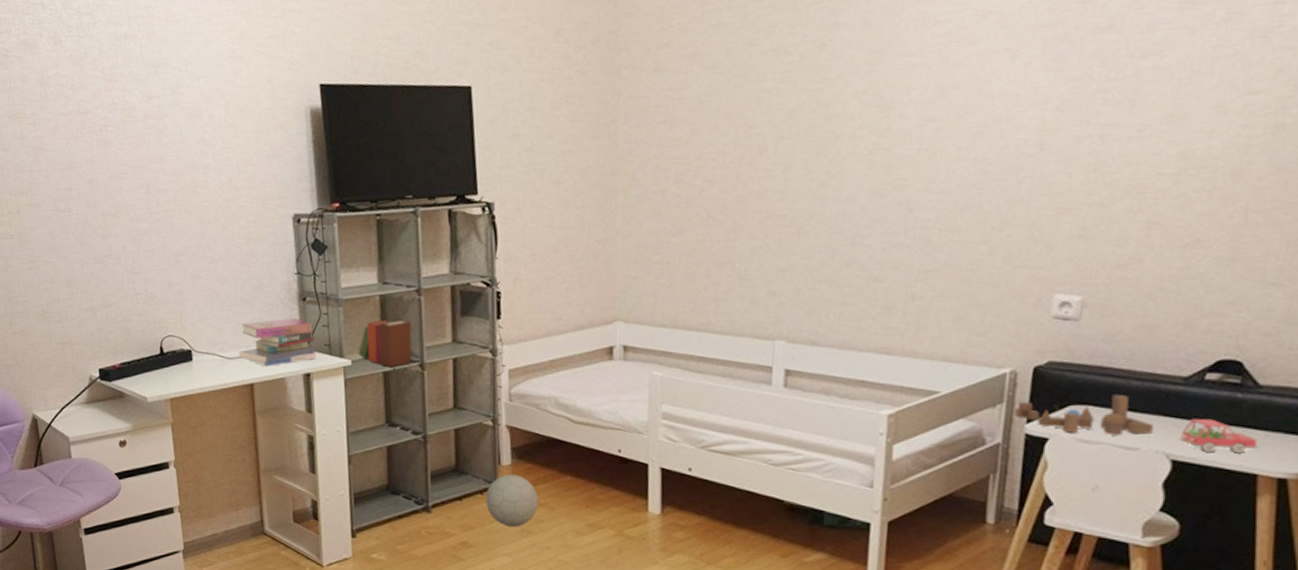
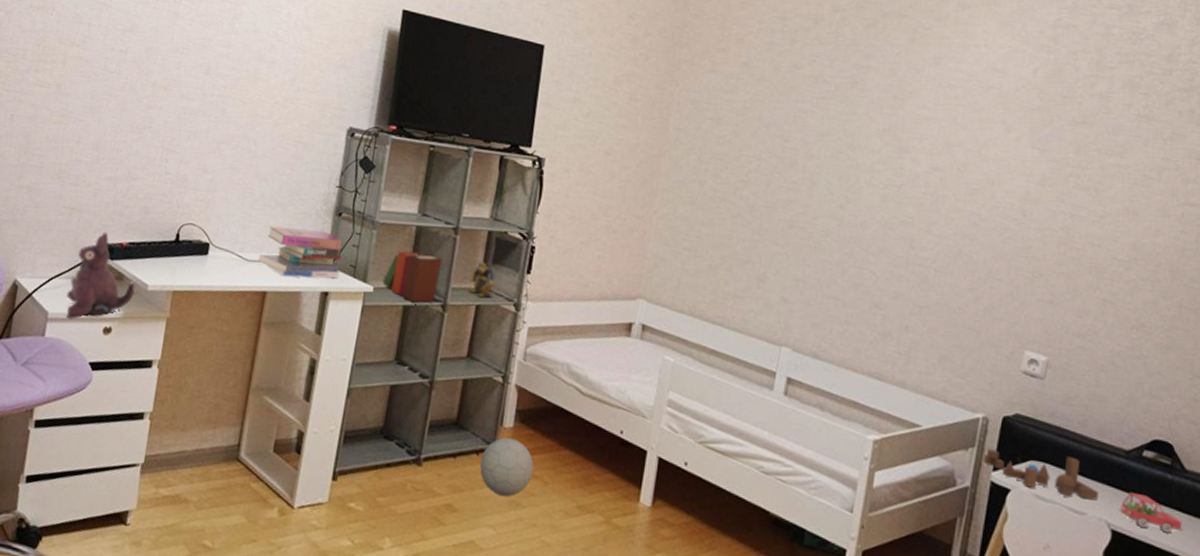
plush toy: none [79,358,137,440] -> present [66,231,135,320]
toy robot: none [443,315,468,350] -> present [469,260,497,298]

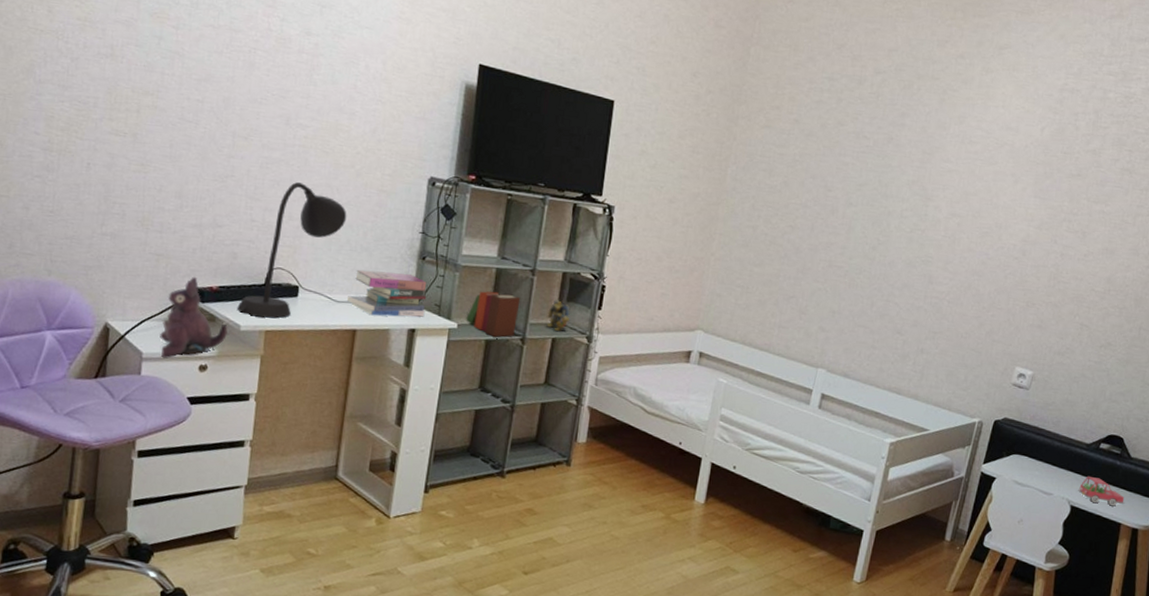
desk lamp: none [145,133,263,277] -> present [237,182,347,318]
ball: present [480,437,534,497] -> none [557,451,604,500]
toy blocks: present [983,449,1098,501] -> none [976,446,1063,484]

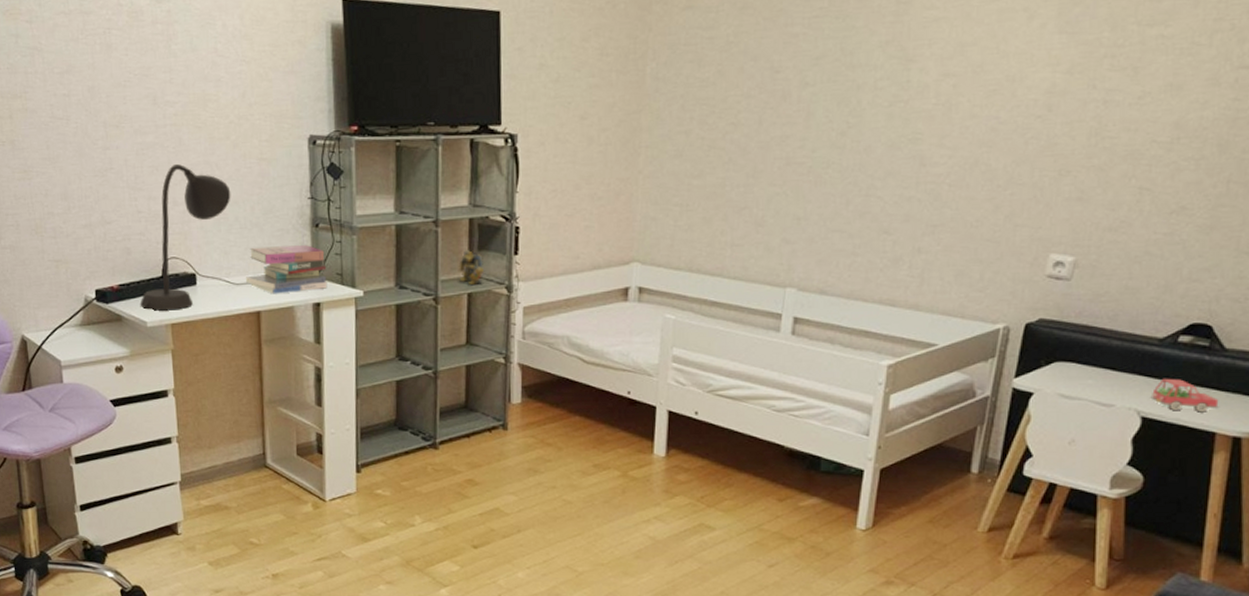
plush toy: present [160,276,228,359] -> none [73,278,136,364]
books: present [466,291,521,338] -> none [371,250,427,300]

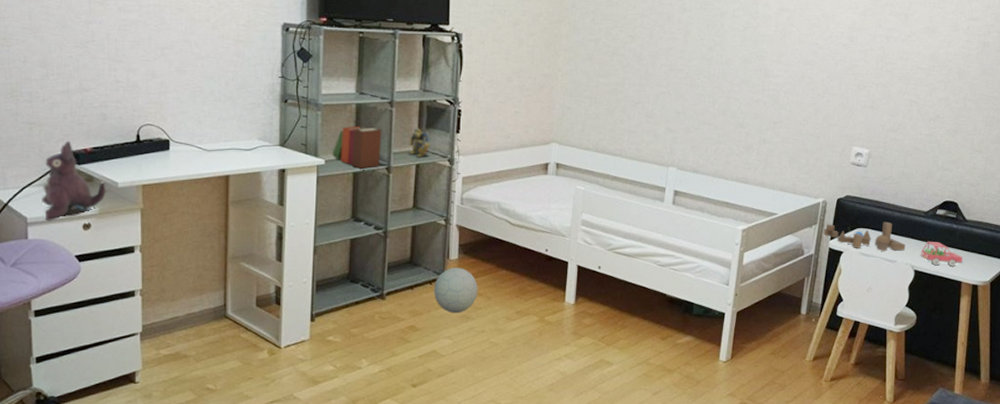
plush toy: none [73,278,136,364] -> present [42,140,106,221]
desk lamp: present [140,164,231,311] -> none [112,41,208,173]
books: present [246,245,328,294] -> none [217,118,293,161]
books: none [371,250,427,300] -> present [332,125,382,169]
ball: none [494,413,546,465] -> present [434,268,478,313]
toy blocks: none [1004,353,1128,392] -> present [823,221,905,251]

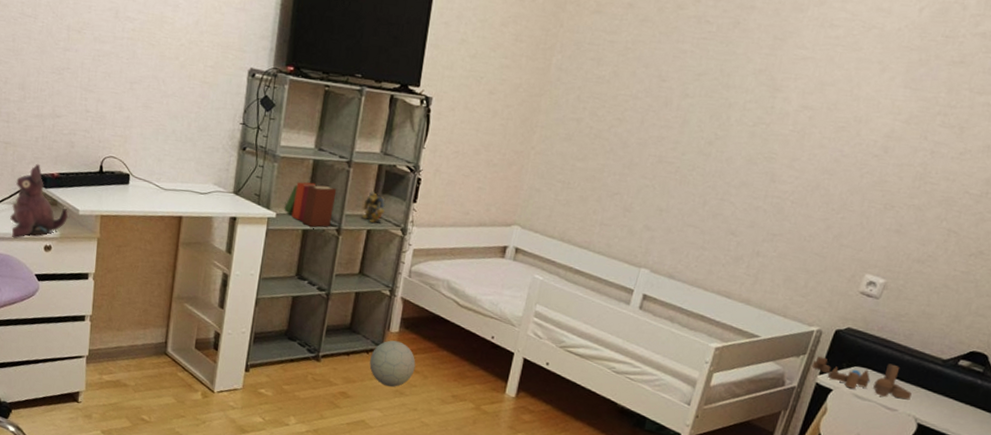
toy car: present [920,241,964,267] -> none [927,393,983,427]

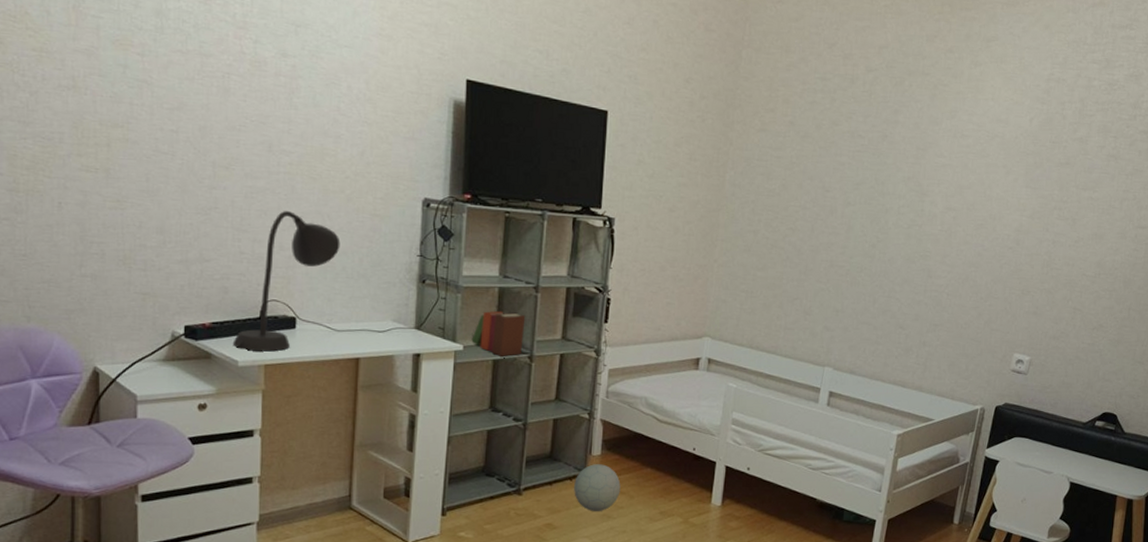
plush toy: present [10,163,68,239] -> none [153,314,225,400]
desk lamp: none [75,74,173,204] -> present [232,211,341,351]
toy robot: present [361,191,386,223] -> none [553,314,577,347]
toy blocks: present [812,356,912,400] -> none [980,431,1062,462]

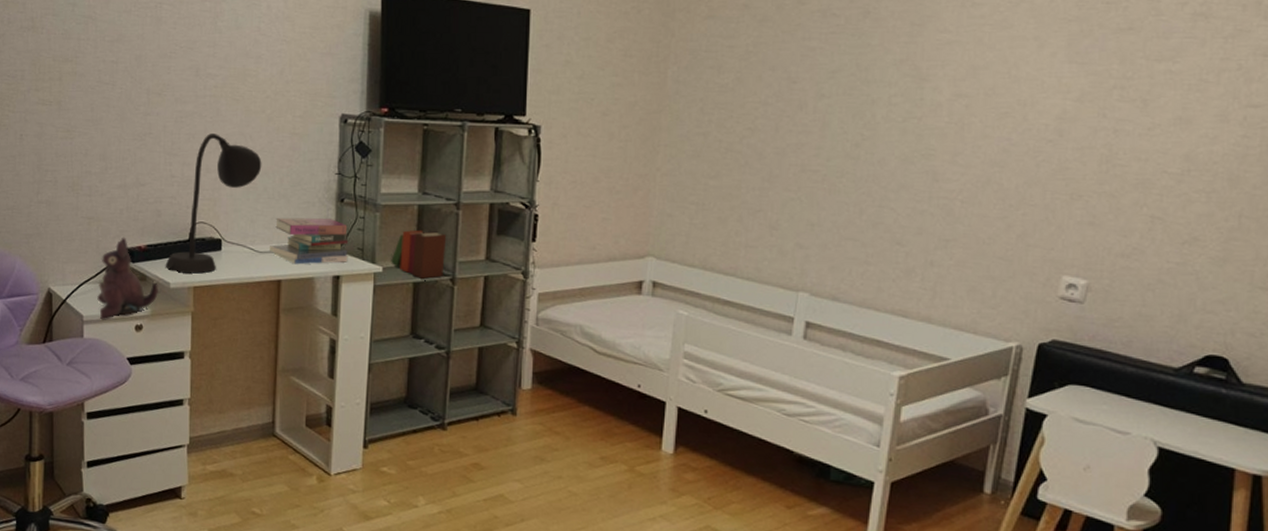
plush toy: none [153,314,225,400] -> present [97,237,158,320]
books: none [348,297,430,343] -> present [270,217,349,265]
ball: present [574,464,621,511] -> none [502,399,555,453]

